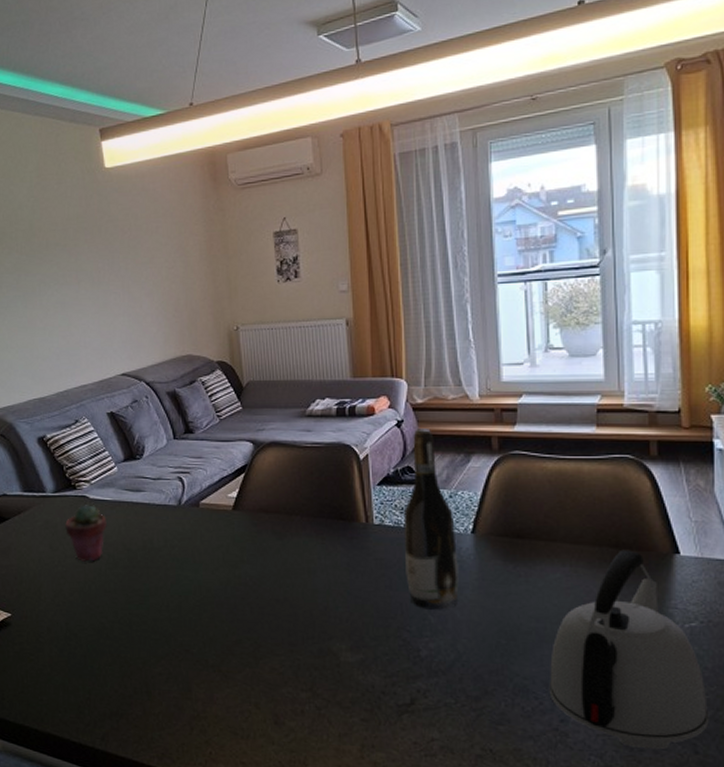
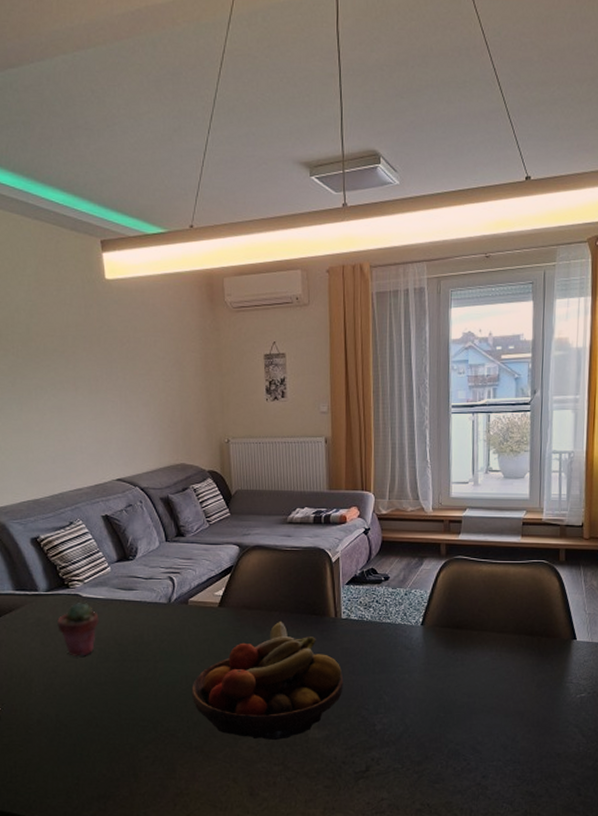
fruit bowl: none [206,526,379,663] -> present [191,620,344,741]
wine bottle: present [403,429,459,610] -> none [366,536,410,690]
kettle: present [549,549,709,750] -> none [475,637,590,795]

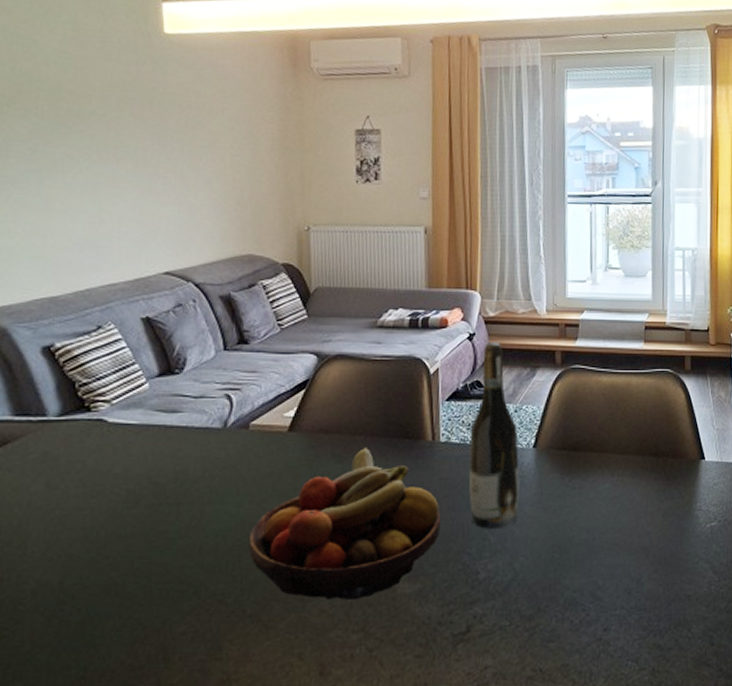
potted succulent: present [56,603,99,656] -> none [69,430,129,502]
wine bottle: none [366,536,410,690] -> present [469,342,520,529]

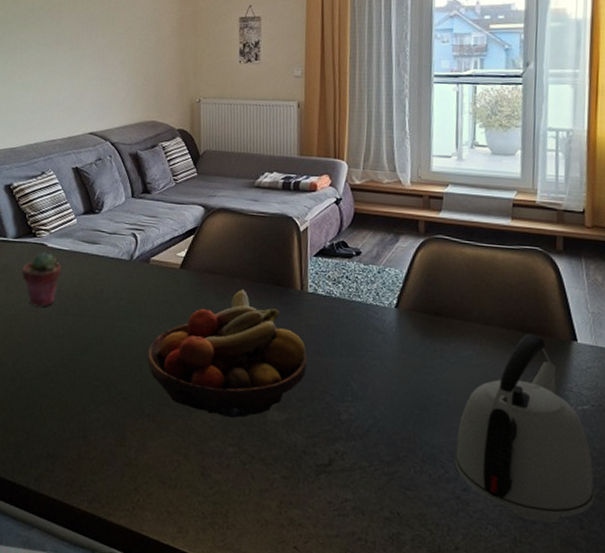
potted succulent: none [69,430,129,502] -> present [21,252,62,307]
wine bottle: present [469,342,520,529] -> none [333,207,382,378]
kettle: none [595,458,723,647] -> present [454,333,595,523]

